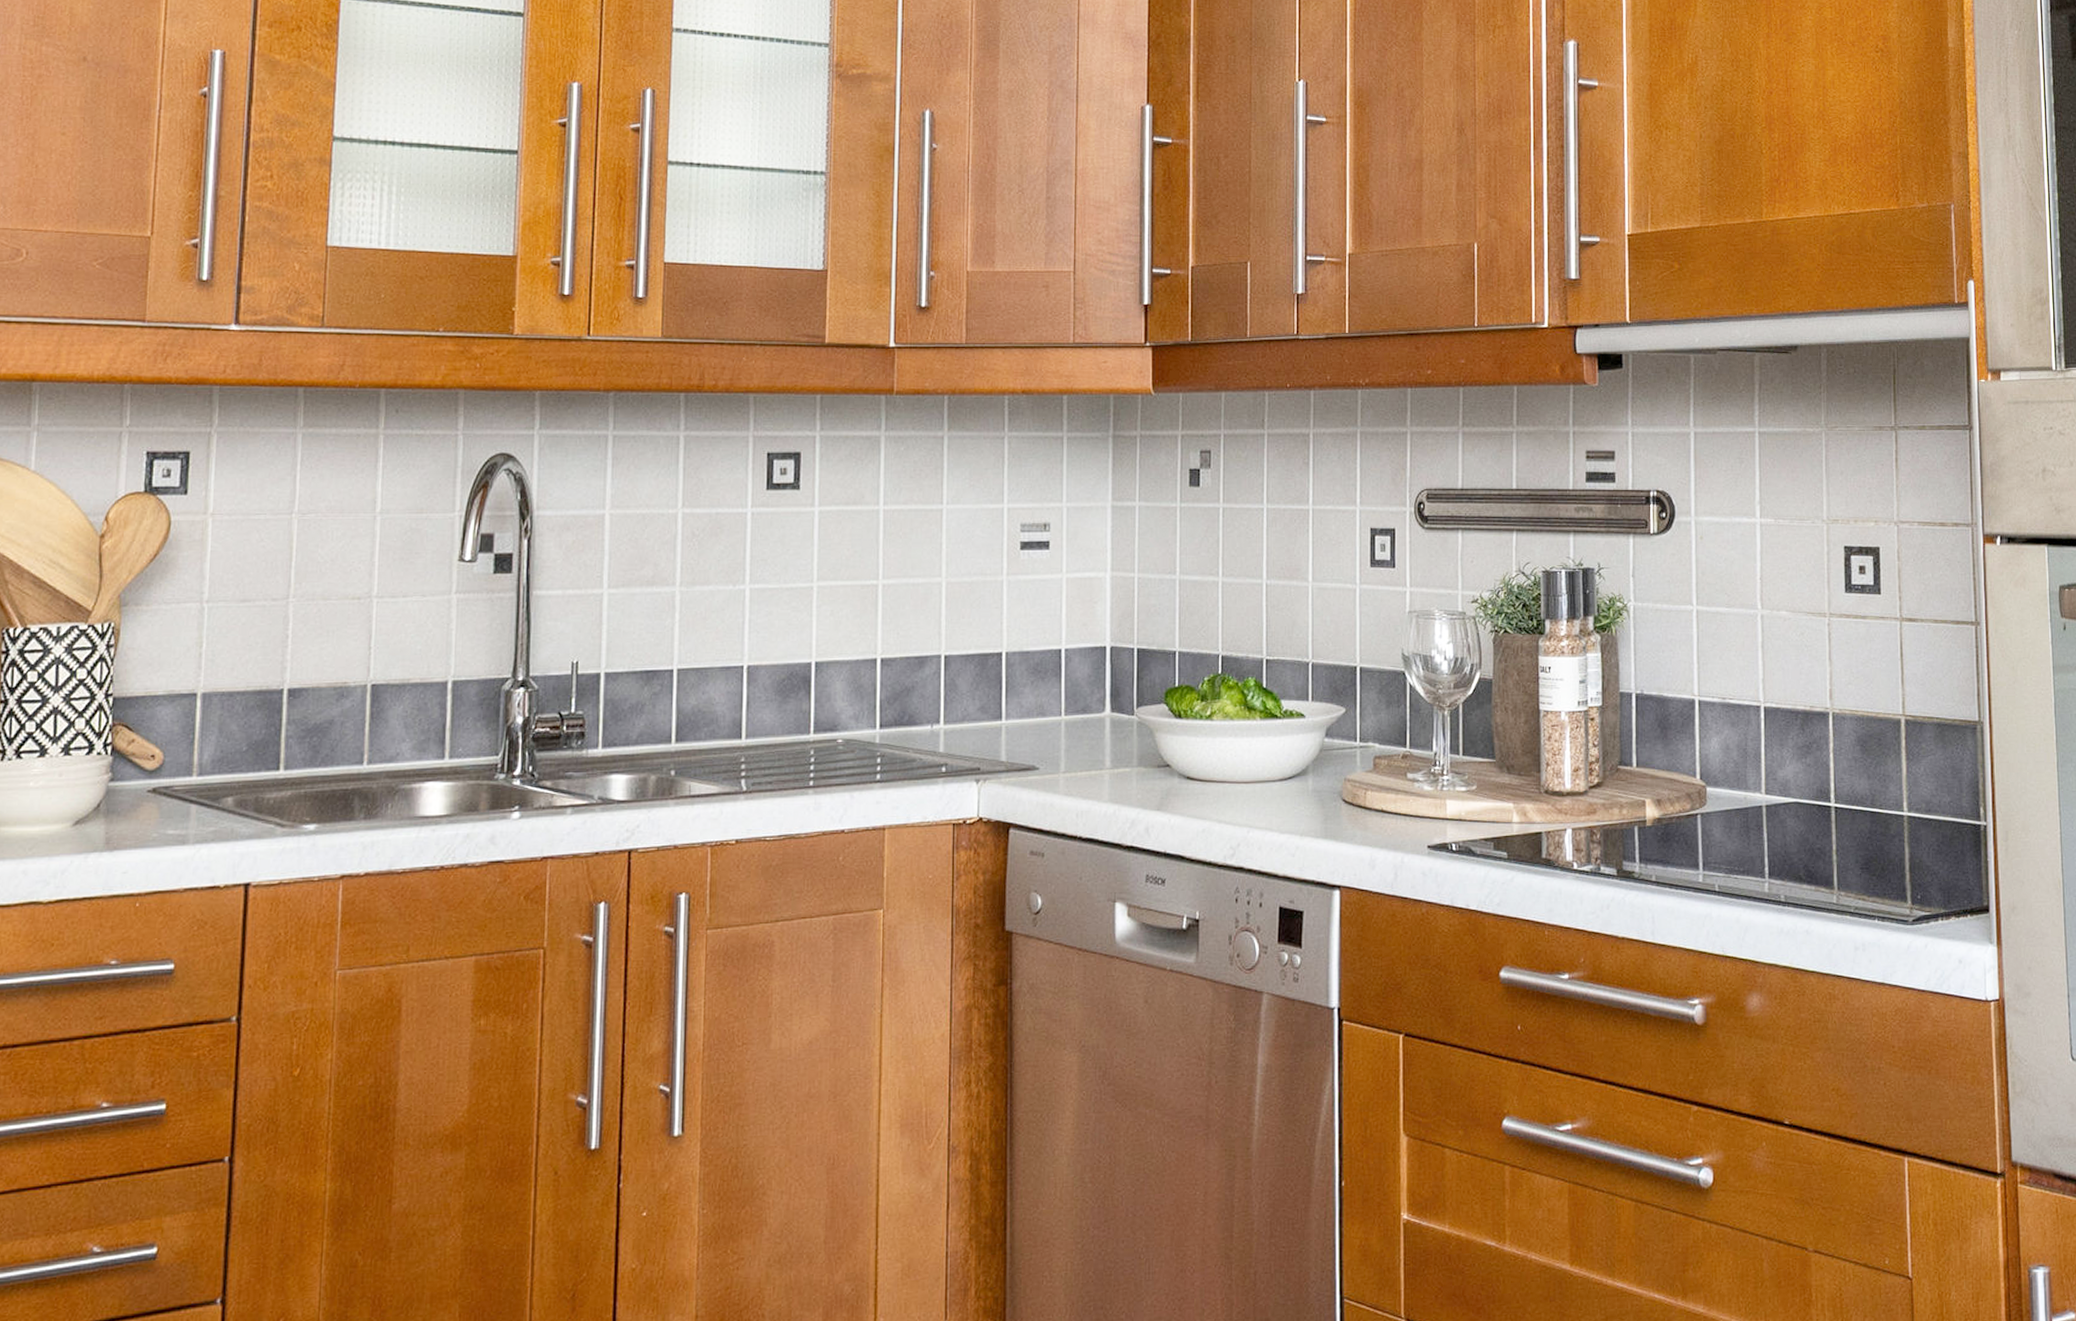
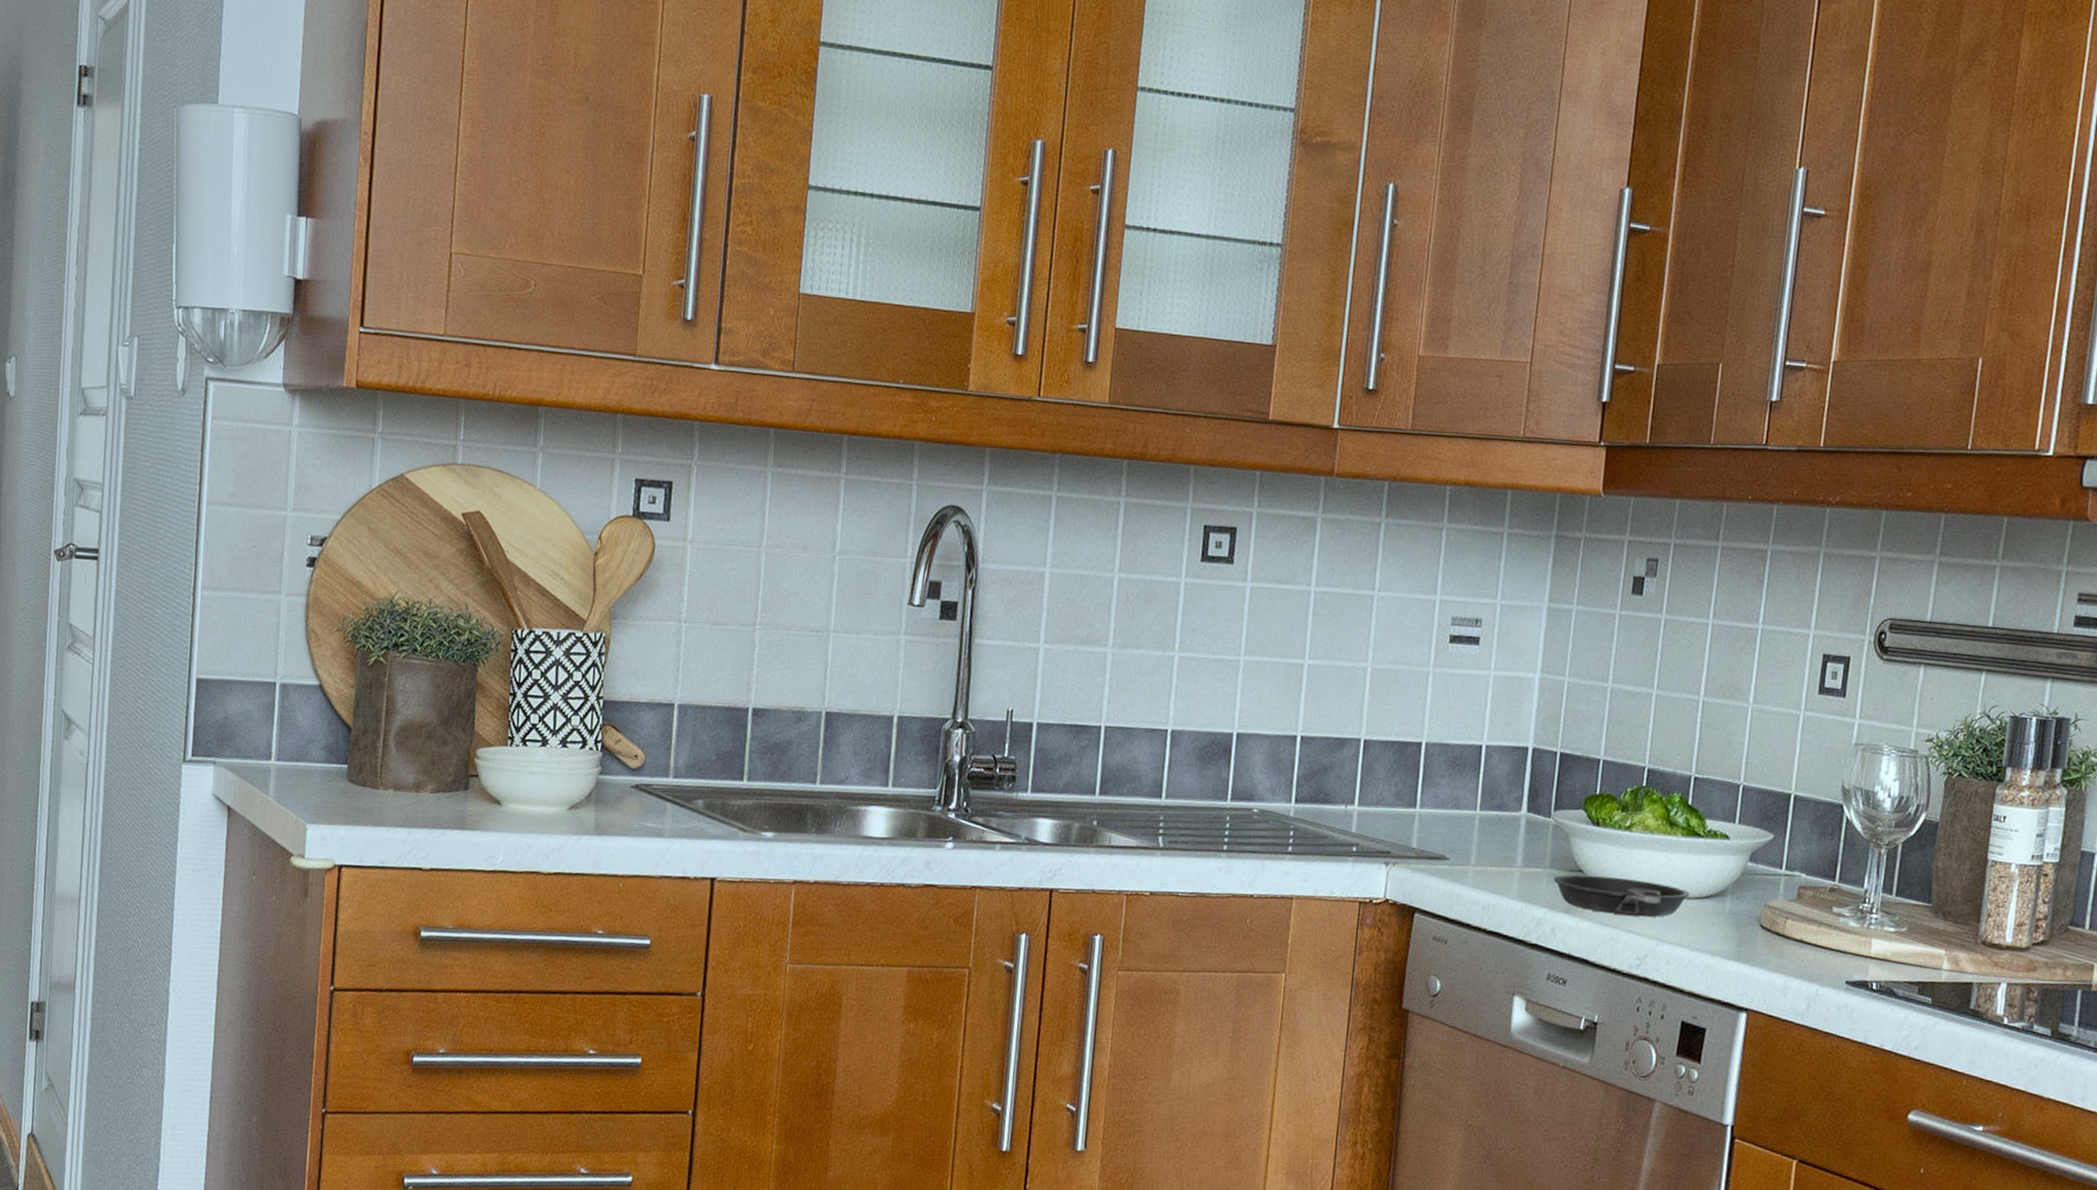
frying pan: none [1143,768,1274,806] -> present [1553,874,1690,918]

